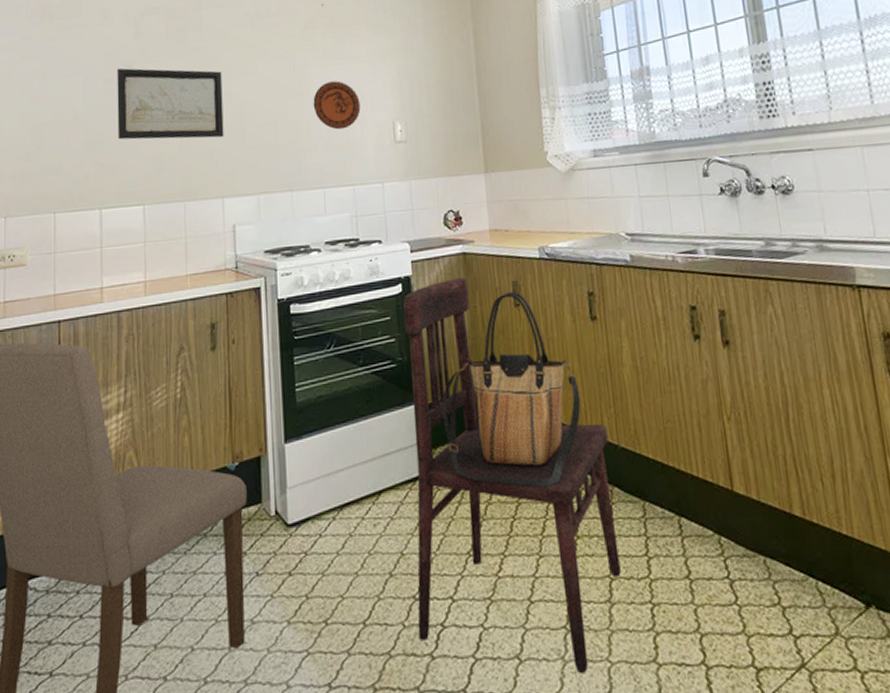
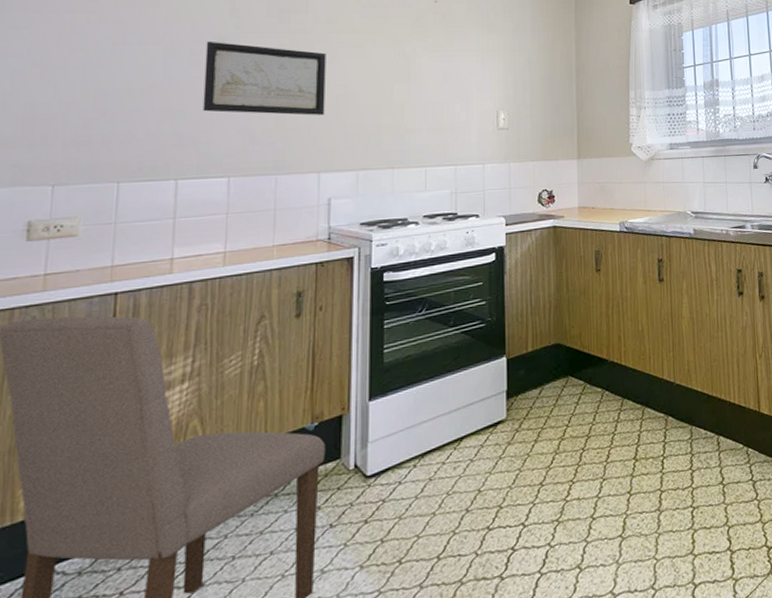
decorative plate: present [313,81,361,130] -> none [420,71,467,115]
dining chair: present [402,278,621,673] -> none [490,248,669,572]
tote bag: present [441,292,581,488] -> none [525,259,646,423]

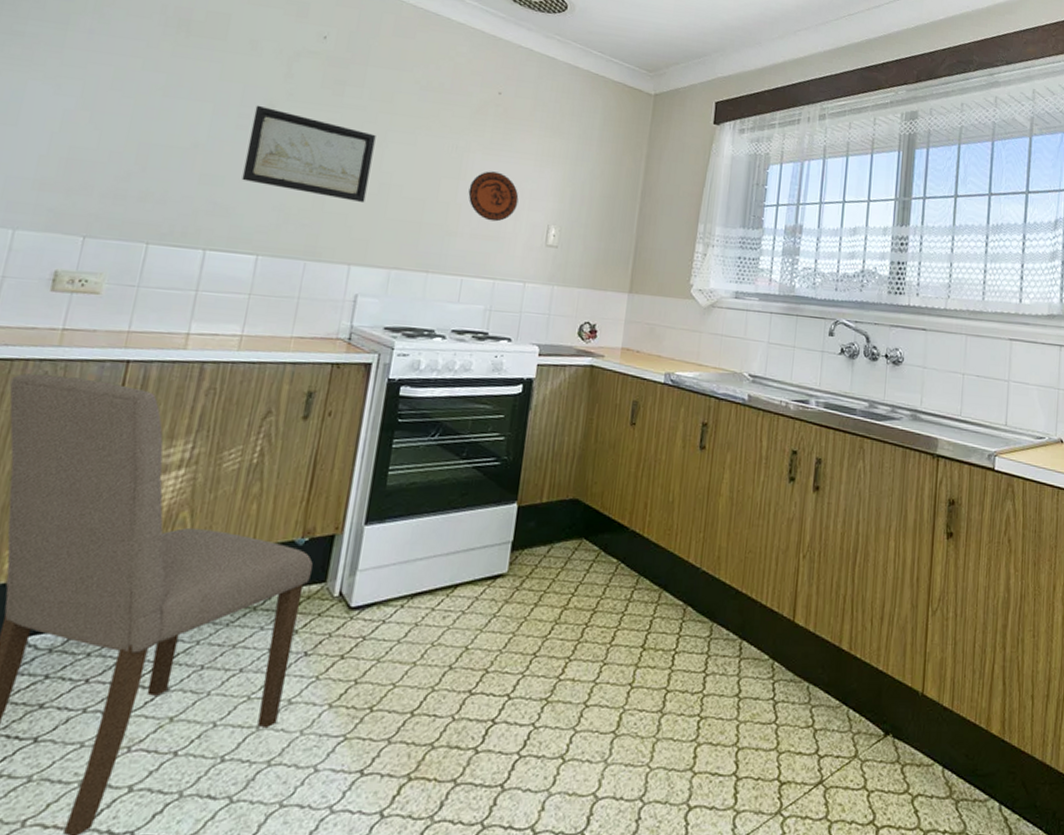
decorative plate: none [420,71,467,115] -> present [468,171,519,222]

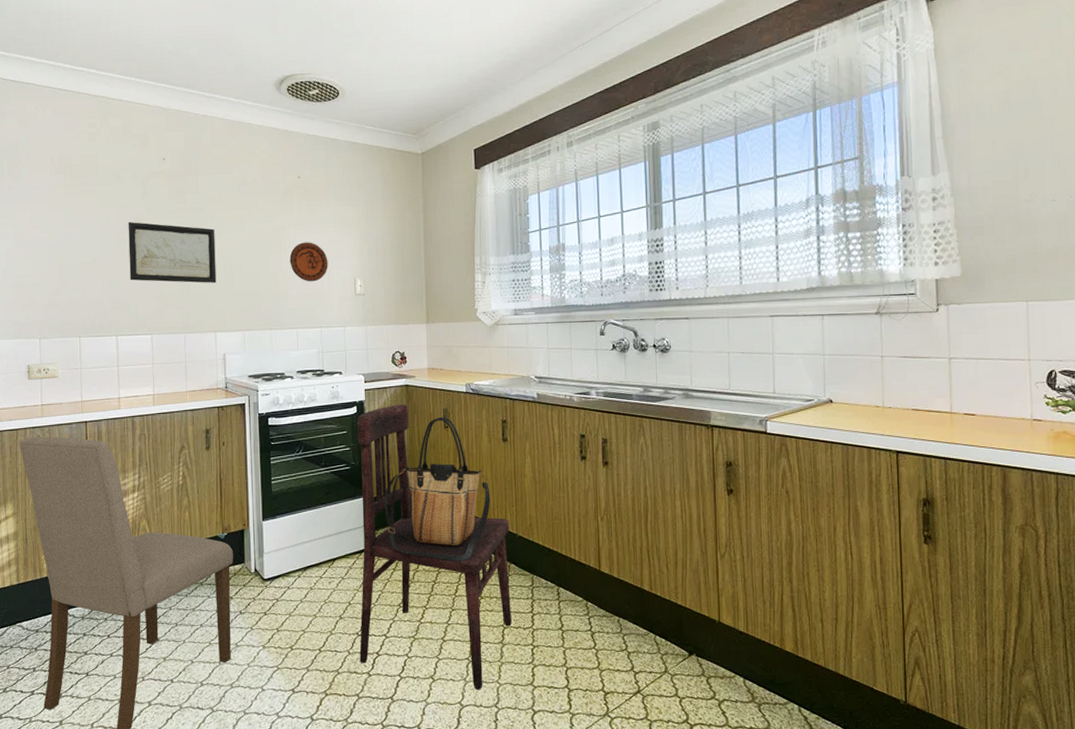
dining chair: none [466,388,693,776] -> present [357,404,512,690]
tote bag: none [535,410,675,599] -> present [384,417,491,562]

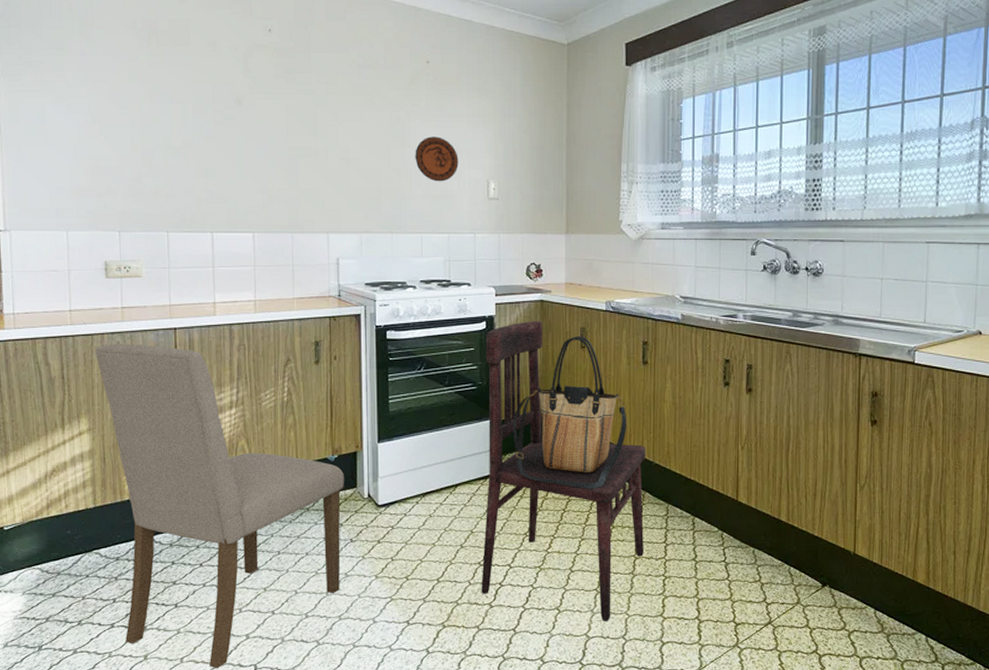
wall art: present [128,221,217,283] -> none [226,101,330,177]

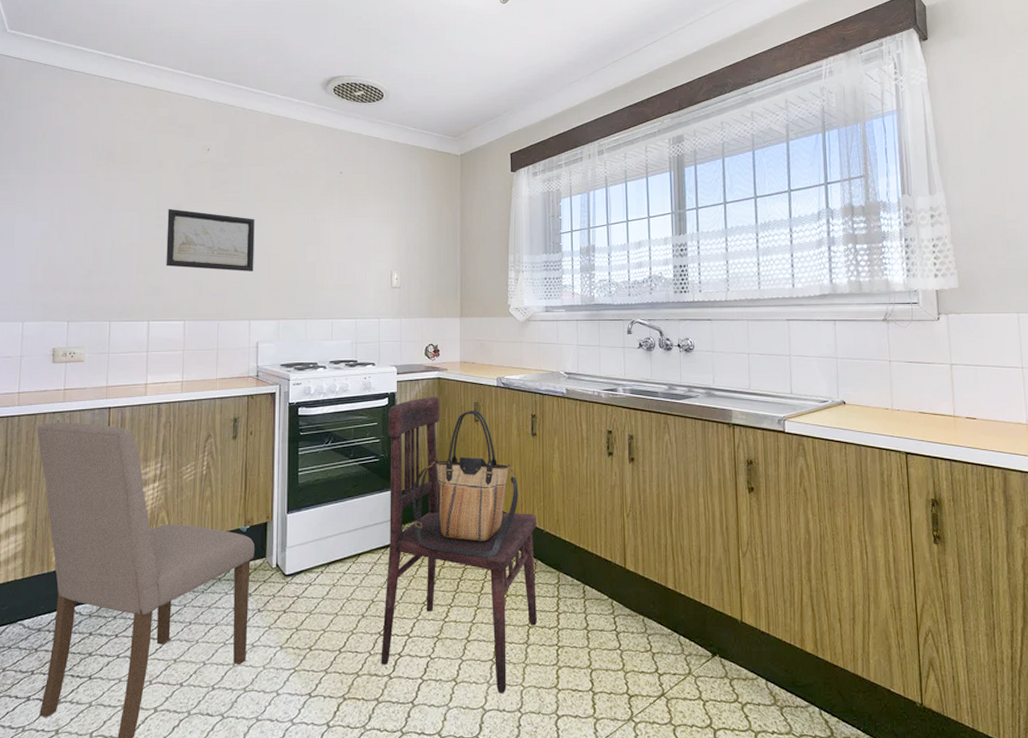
wall art: none [226,101,330,177] -> present [166,208,255,271]
decorative plate: present [415,136,459,182] -> none [328,235,366,274]

